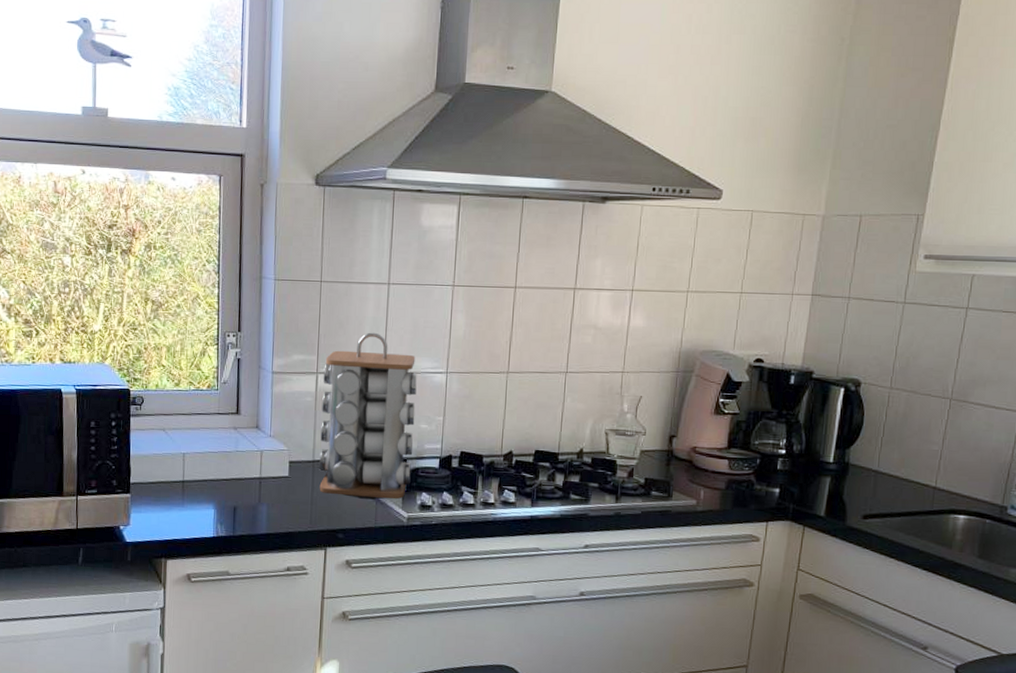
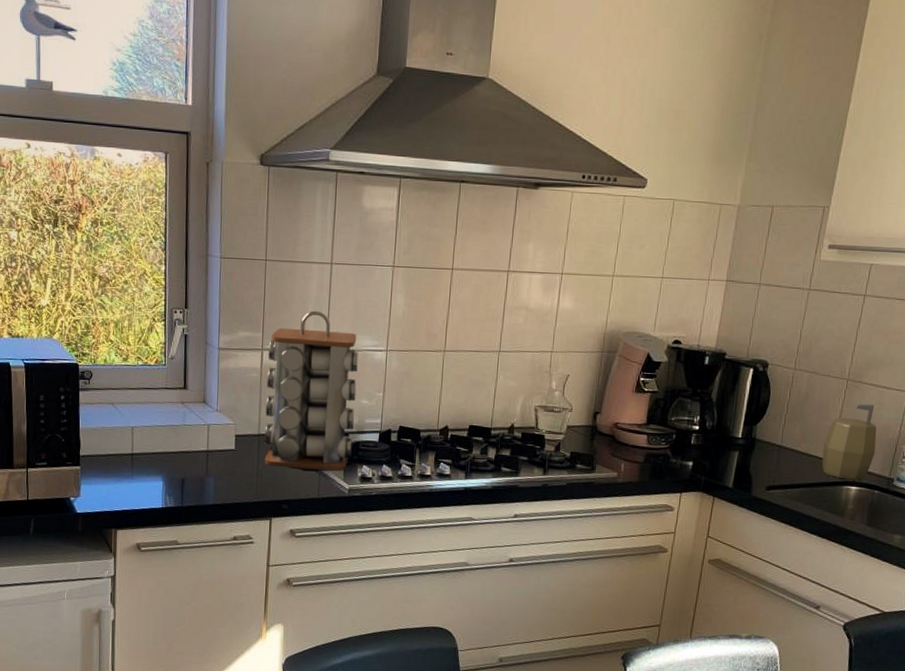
soap dispenser: none [924,424,986,508] -> present [822,403,877,480]

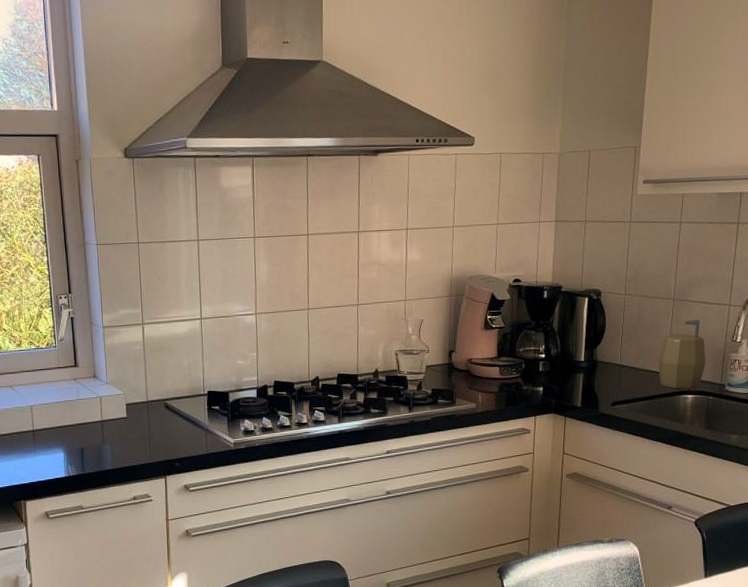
spice rack: present [264,310,359,472] -> none [148,284,234,430]

